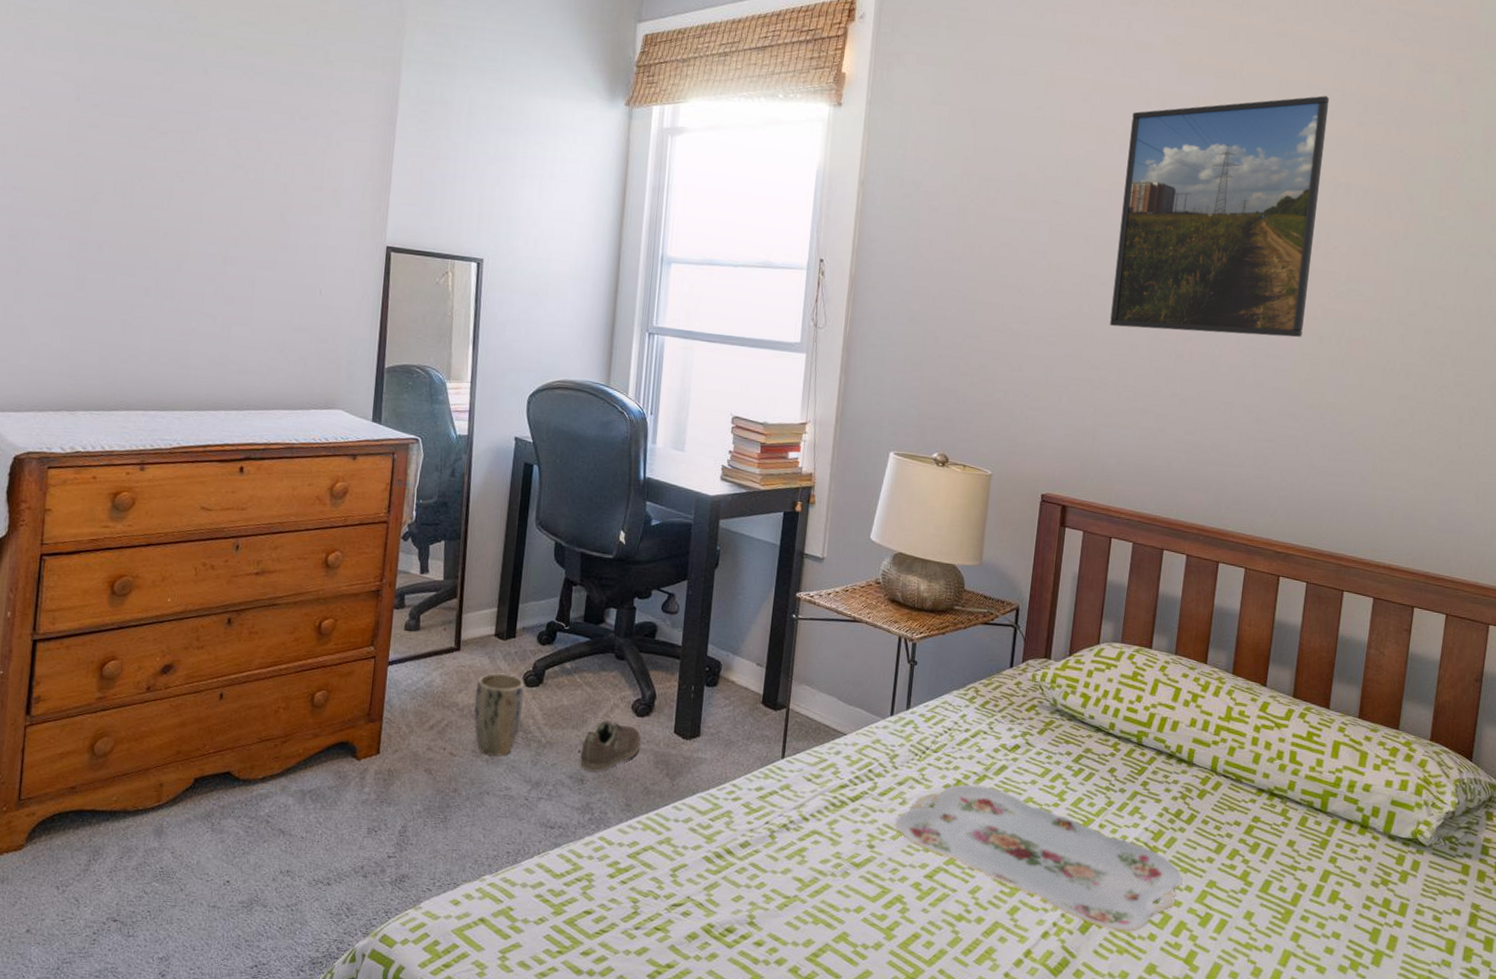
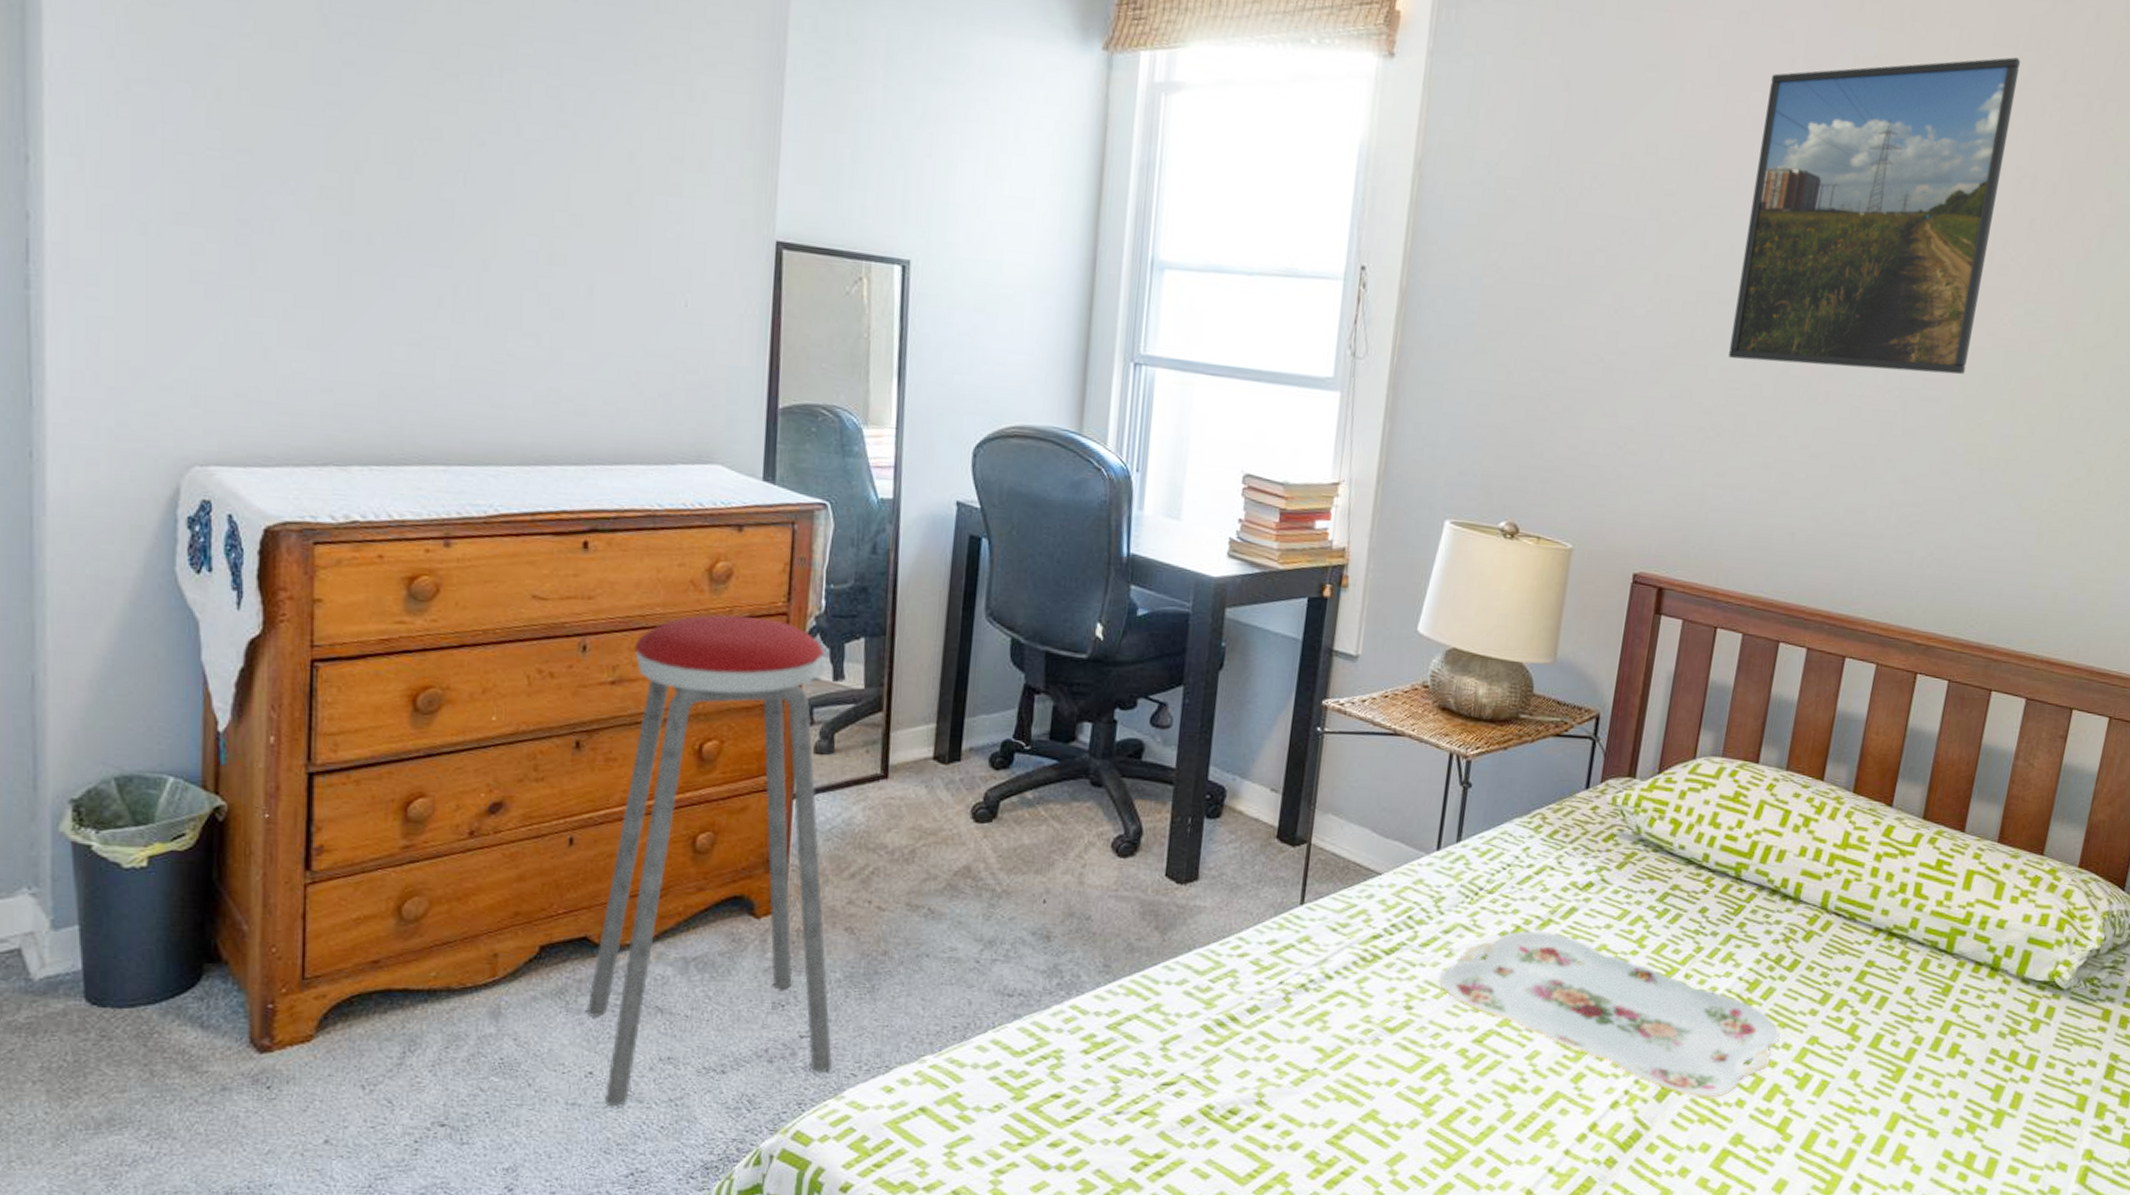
music stool: none [227,522,414,909] -> present [587,614,833,1106]
plant pot: present [473,672,525,756] -> none [907,805,974,909]
sneaker: present [579,720,642,773] -> none [1045,863,1124,928]

